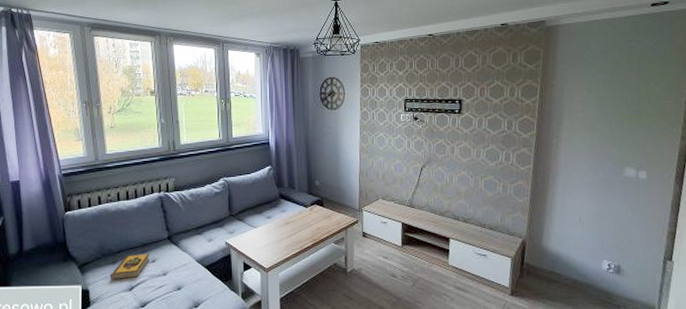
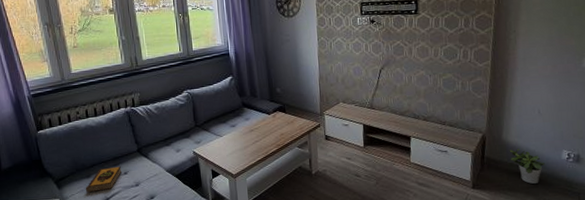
potted plant: none [549,256,585,295] -> present [509,148,545,185]

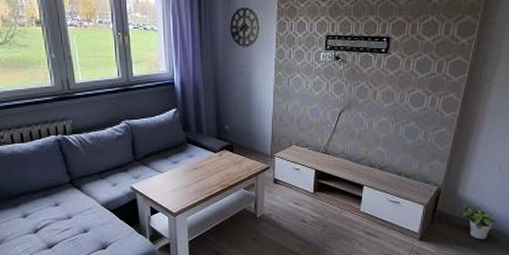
hardback book: present [85,166,121,193] -> none [12,197,52,223]

